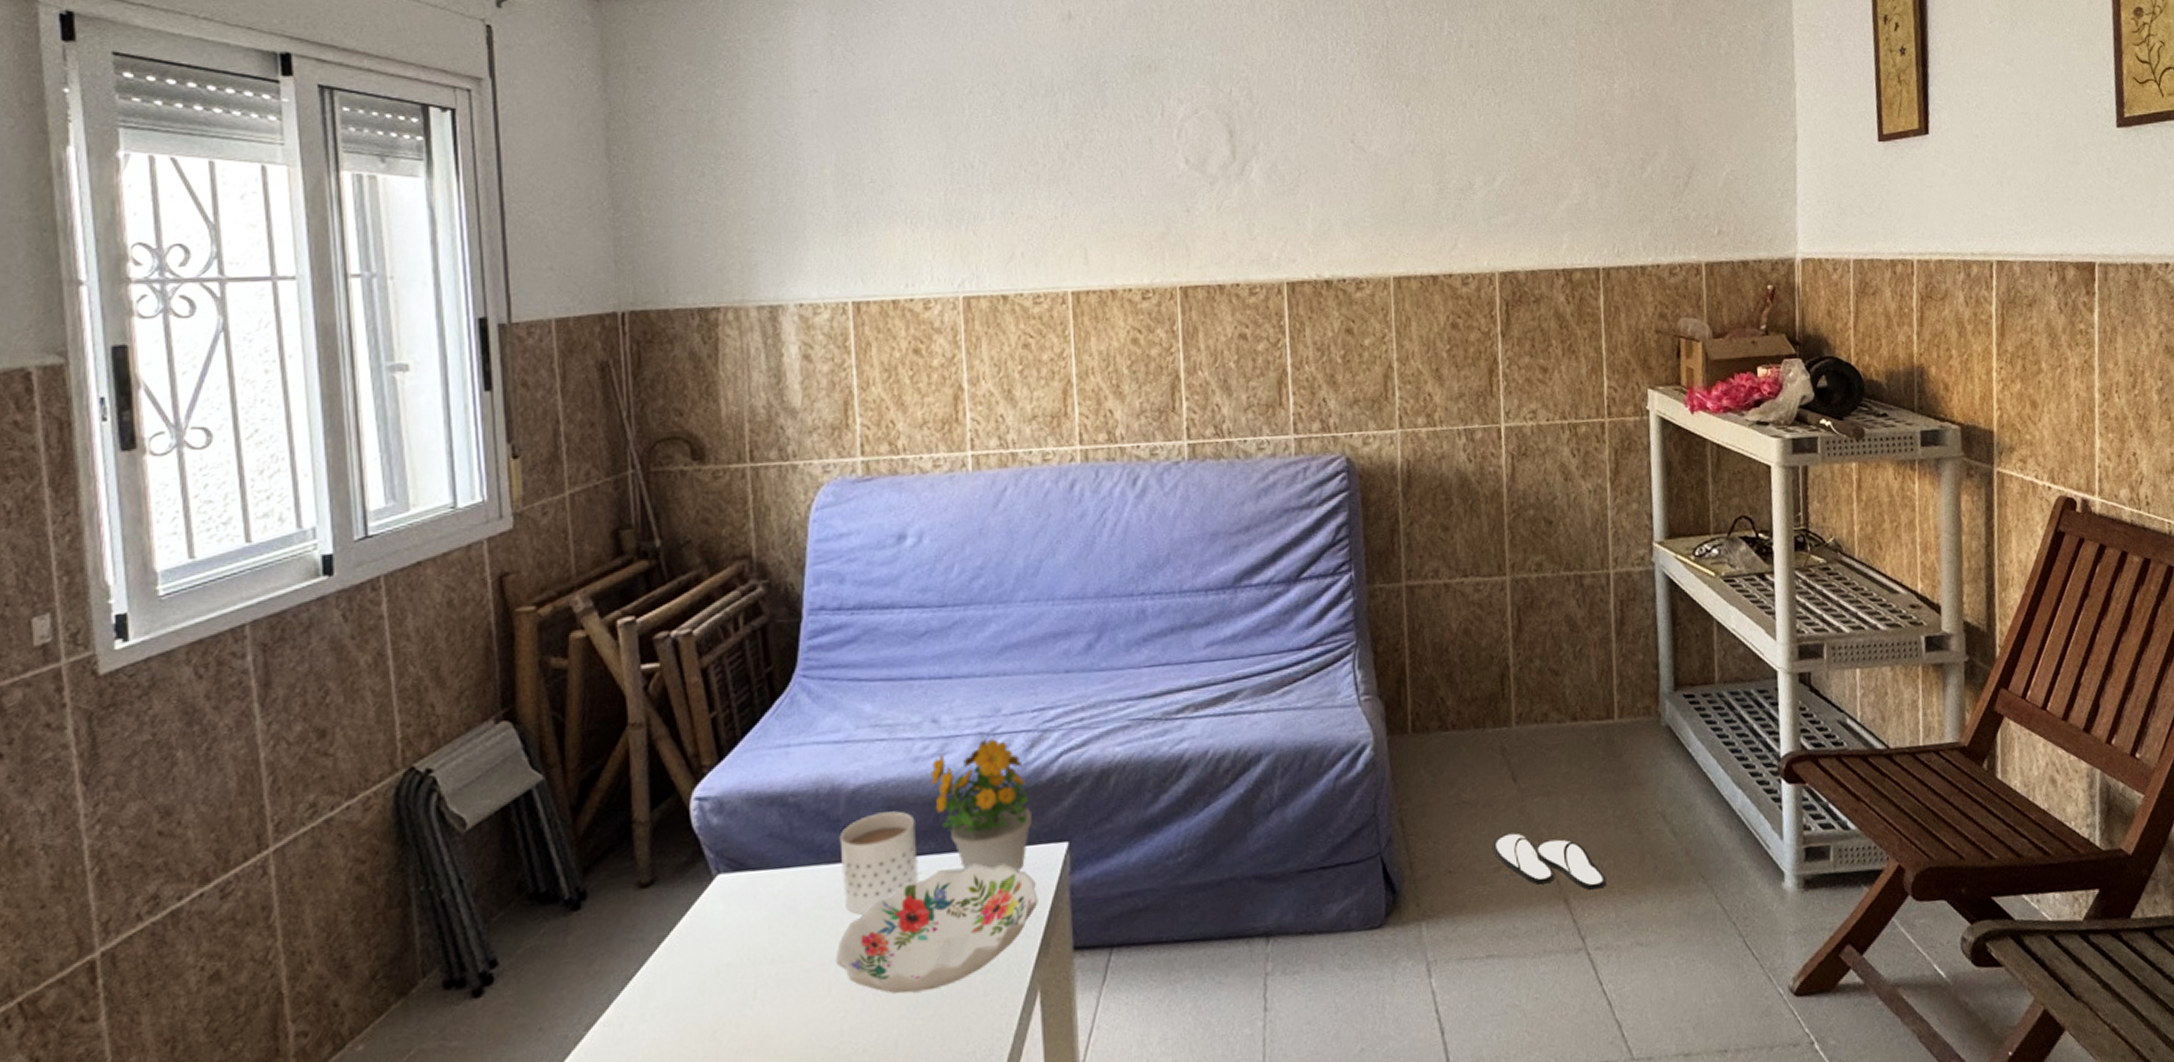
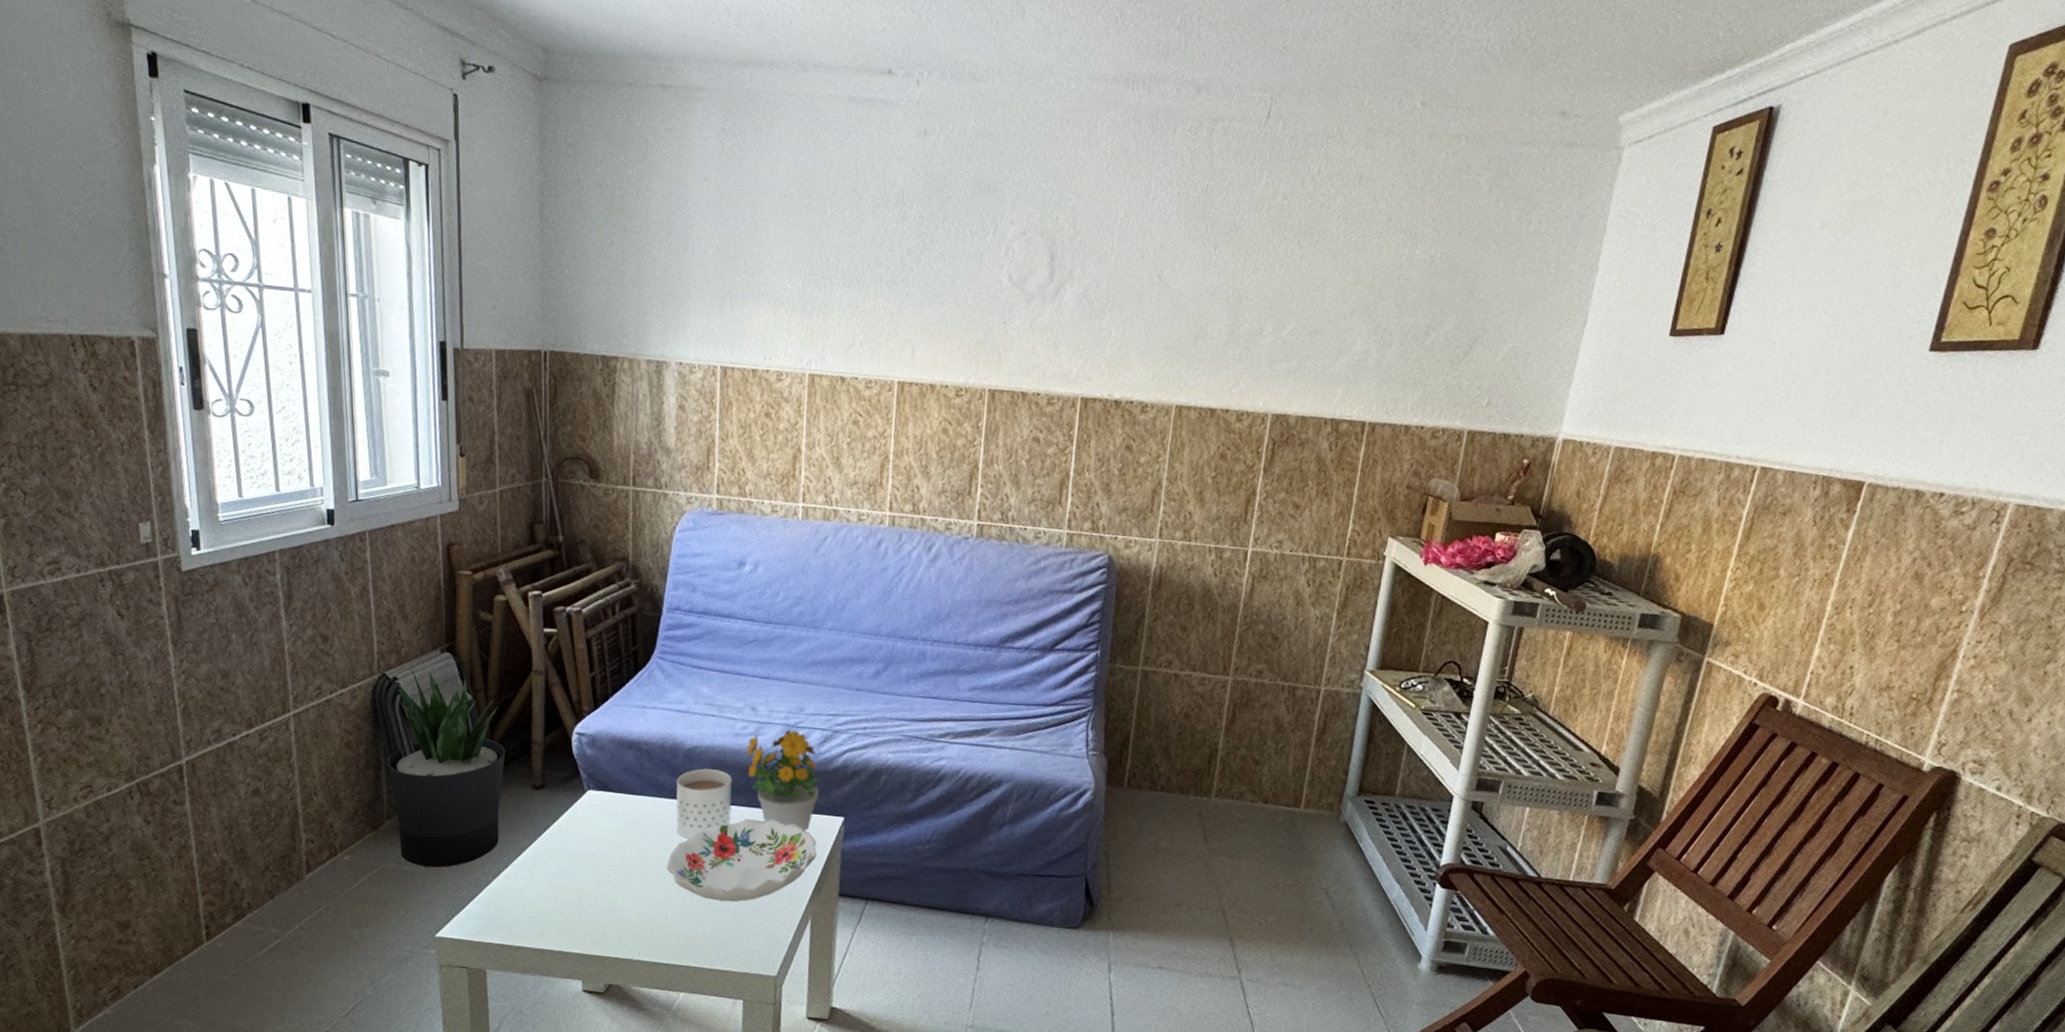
planter: none [420,750,596,1036] -> present [387,666,506,868]
slippers: present [1493,833,1607,890] -> none [1178,879,1268,937]

